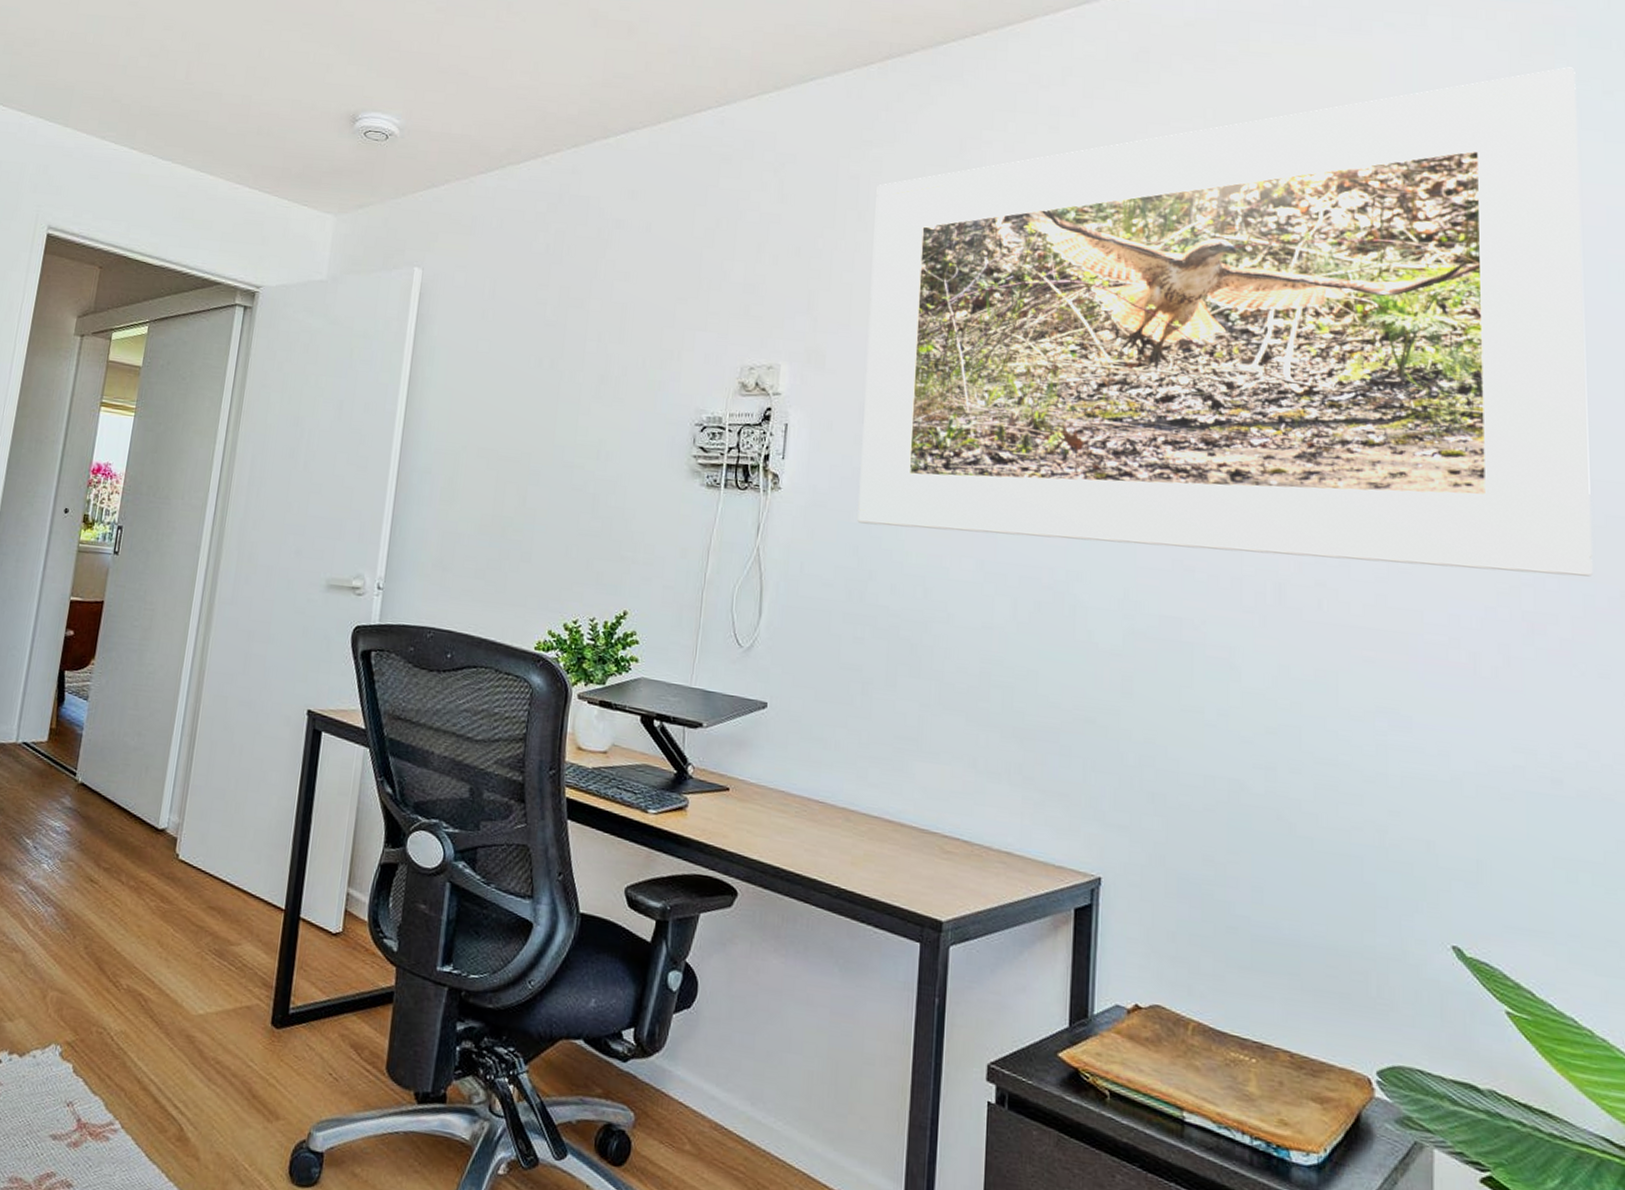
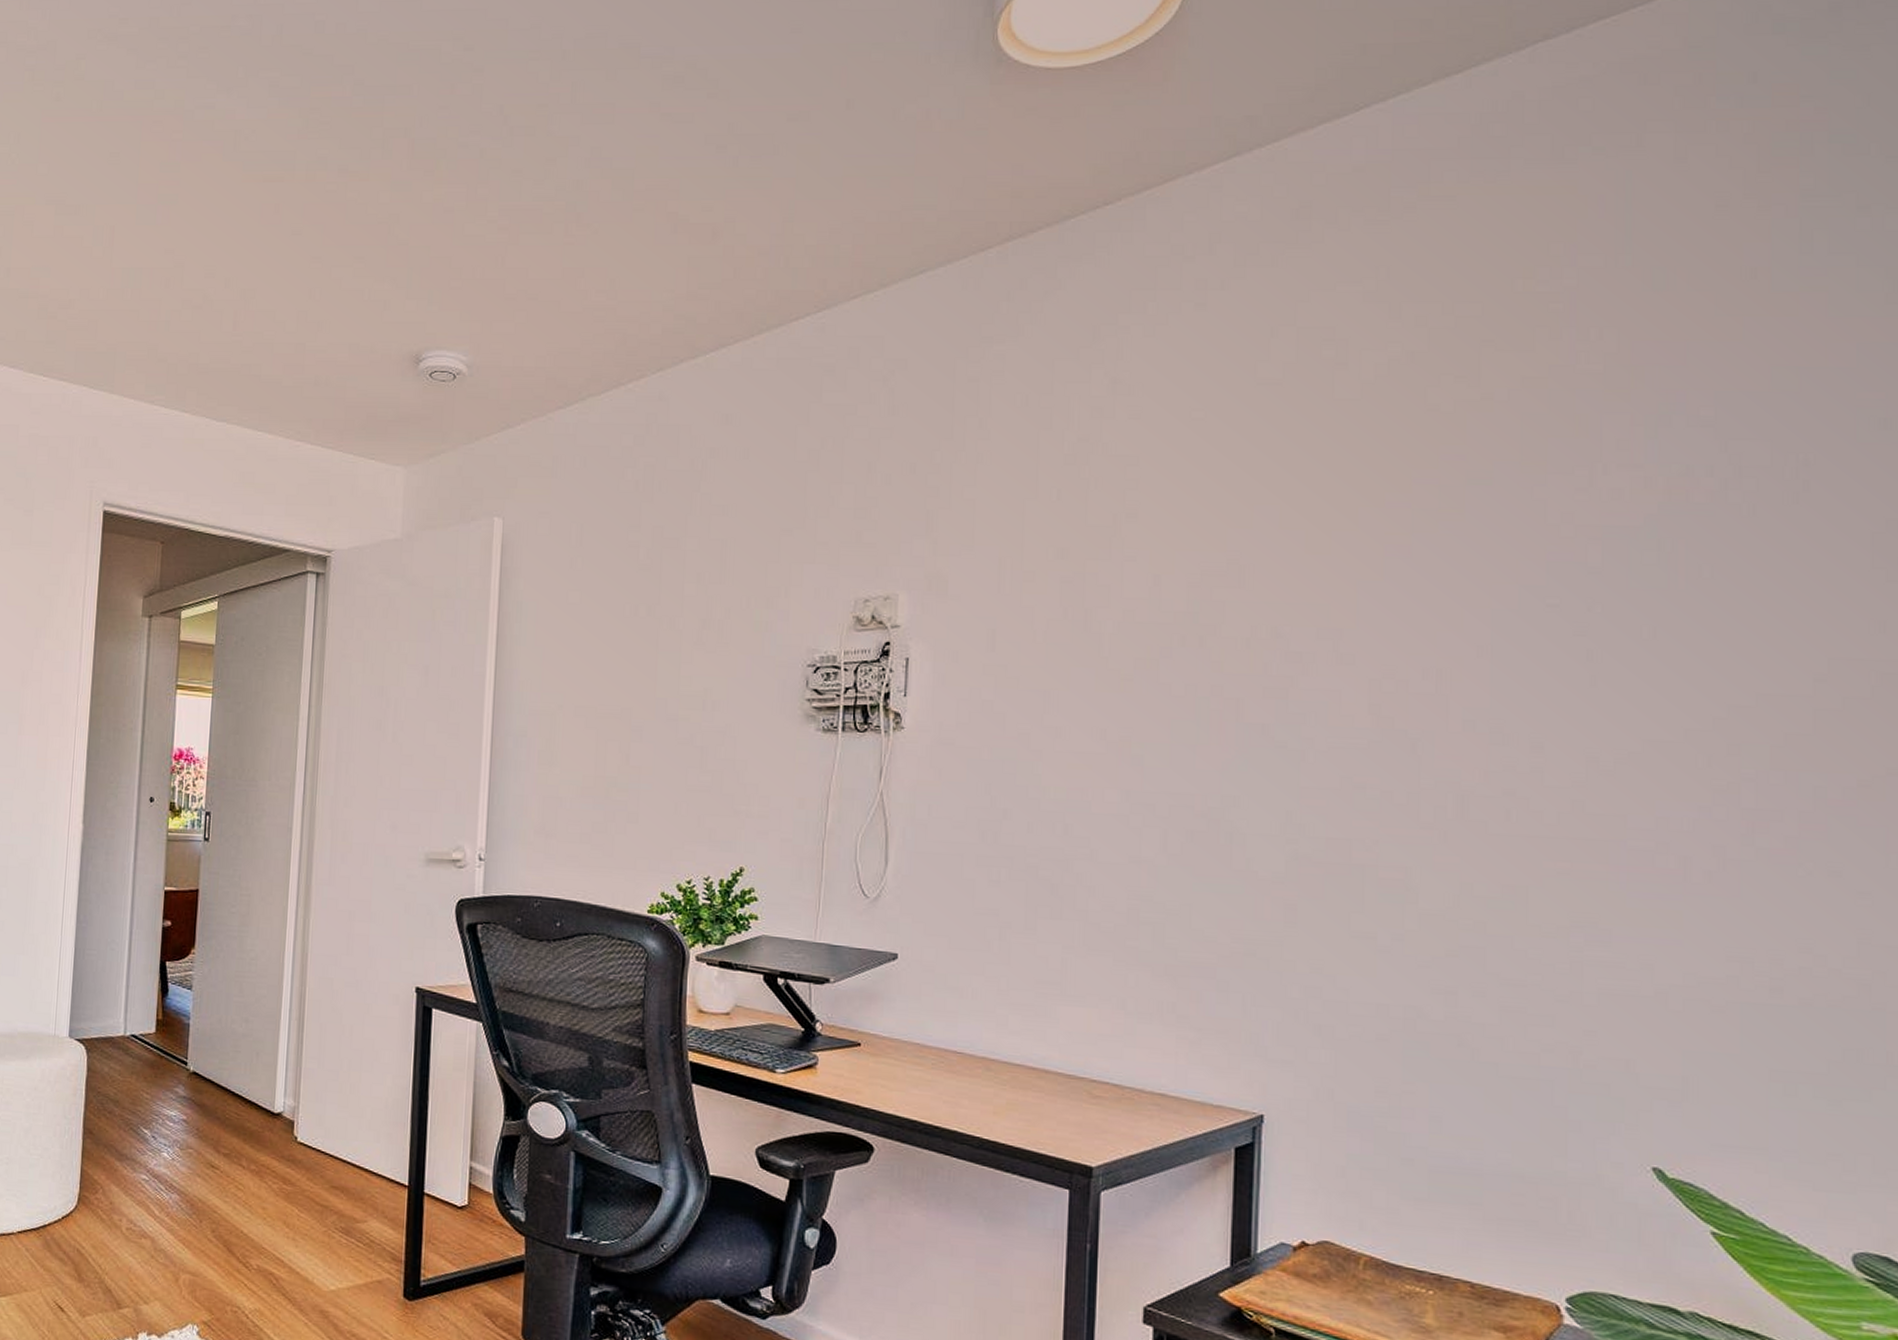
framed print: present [857,67,1593,577] -> none [989,181,1826,767]

